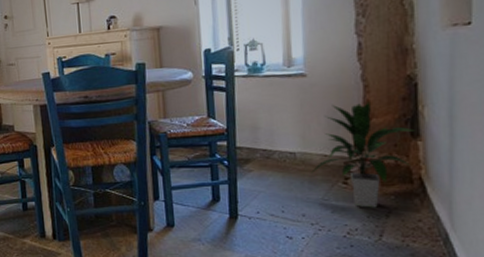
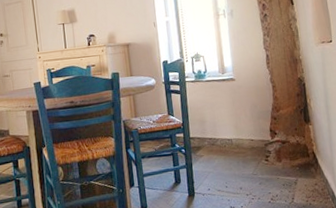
indoor plant: present [311,101,415,208] -> none [244,97,307,178]

